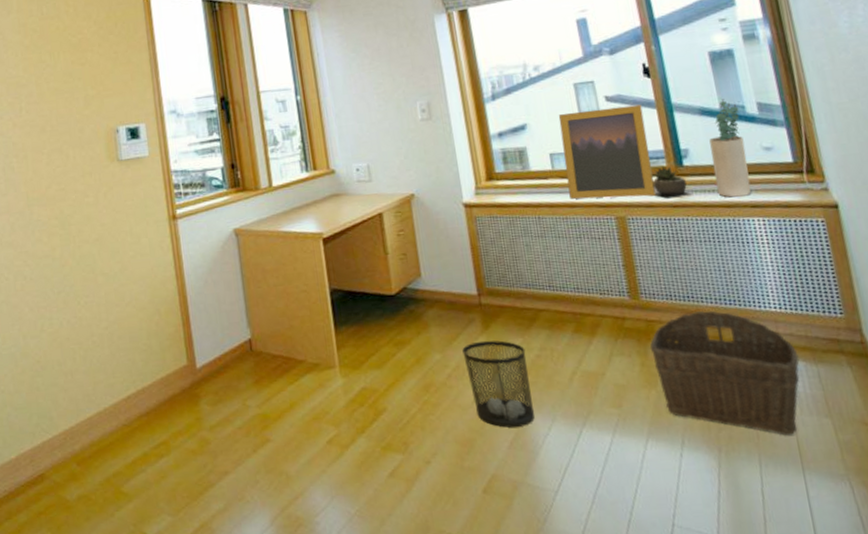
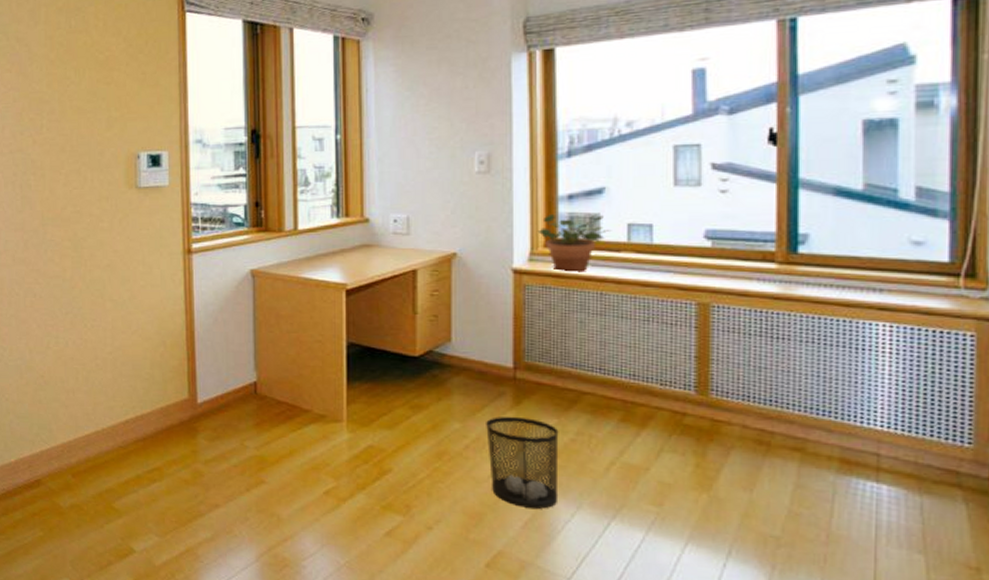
potted plant: none [478,148,538,202] -> present [537,213,612,272]
picture frame: present [558,104,656,200] -> none [644,176,758,284]
wicker basket: present [649,311,800,435] -> none [710,417,900,564]
succulent plant: present [652,165,694,200] -> none [752,250,804,290]
vase: present [709,99,752,198] -> none [836,178,889,296]

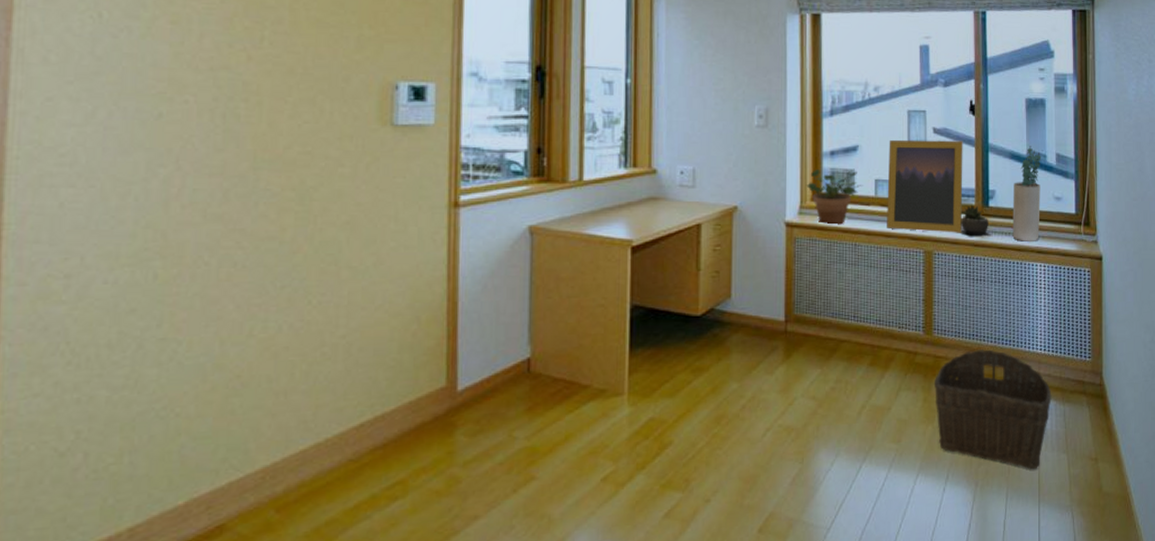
waste bin: present [486,416,559,509] -> none [761,370,822,463]
picture frame: none [644,176,758,284] -> present [887,139,963,233]
wicker basket: none [710,417,900,564] -> present [933,350,1052,469]
succulent plant: none [752,250,804,290] -> present [960,204,993,238]
vase: none [836,178,889,296] -> present [1012,146,1042,242]

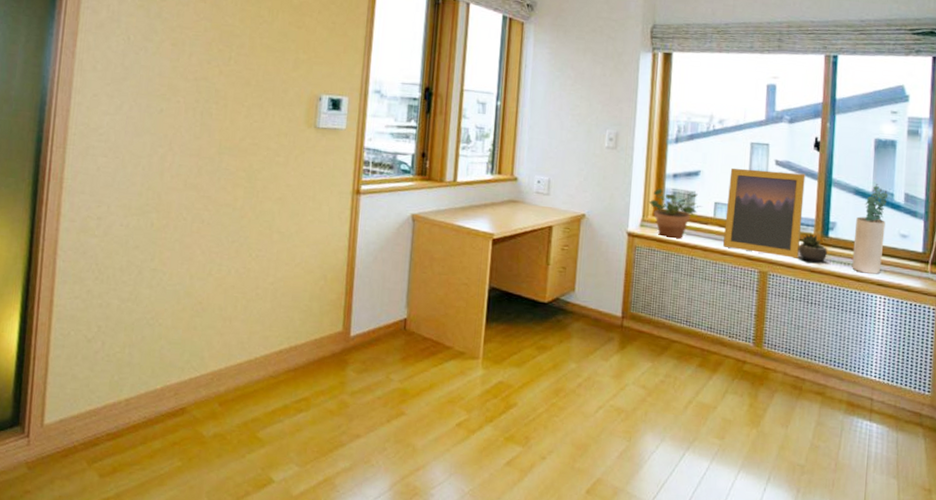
wicker basket: present [933,350,1052,469] -> none [760,367,884,487]

